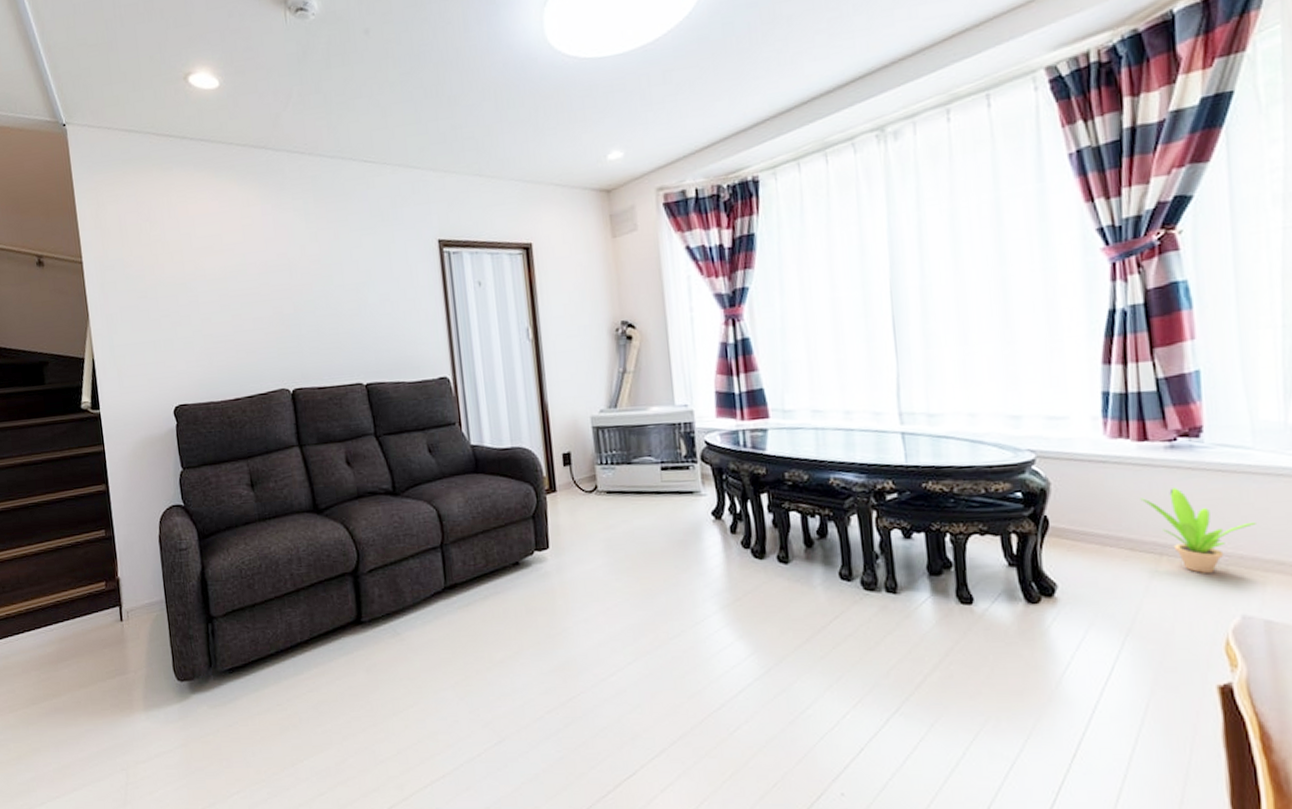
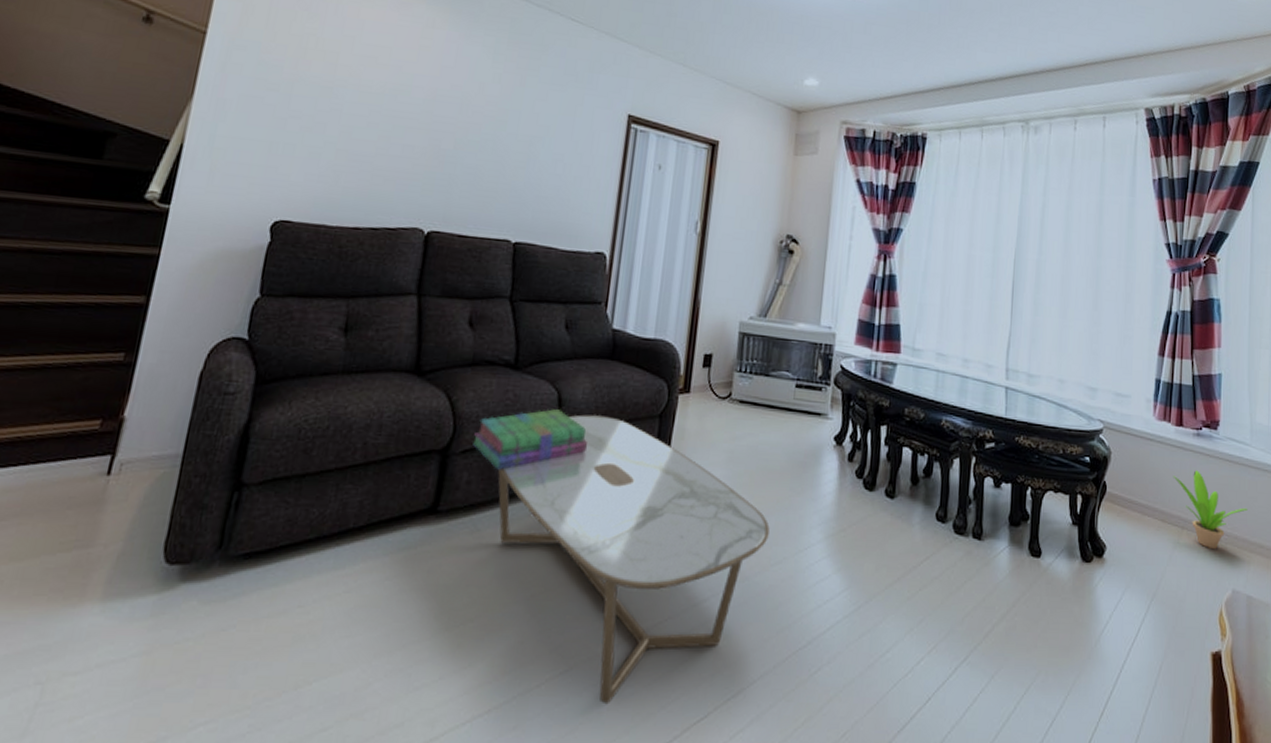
stack of books: none [375,524,473,583] -> present [473,409,587,470]
coffee table: none [402,524,662,768] -> present [498,414,770,705]

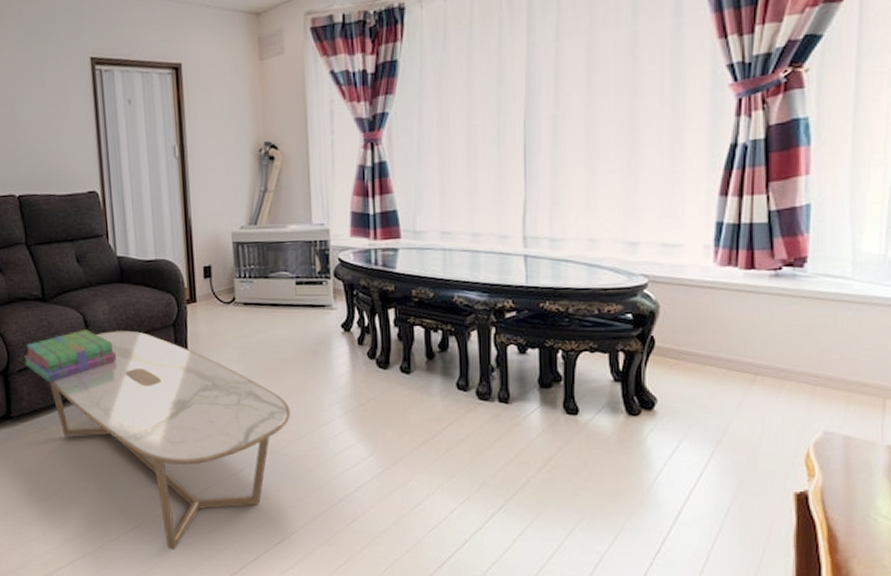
potted plant: present [1173,470,1248,550] -> none [742,313,847,393]

